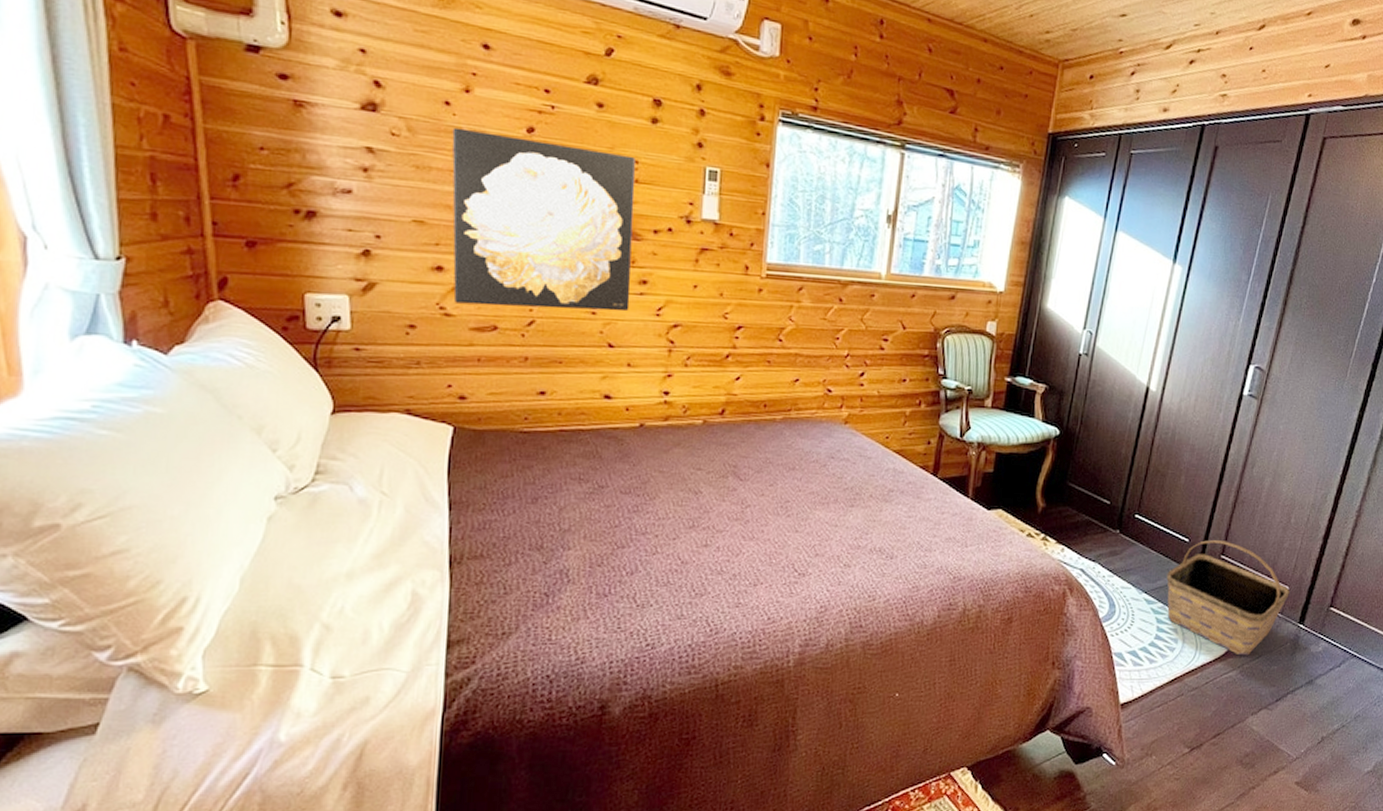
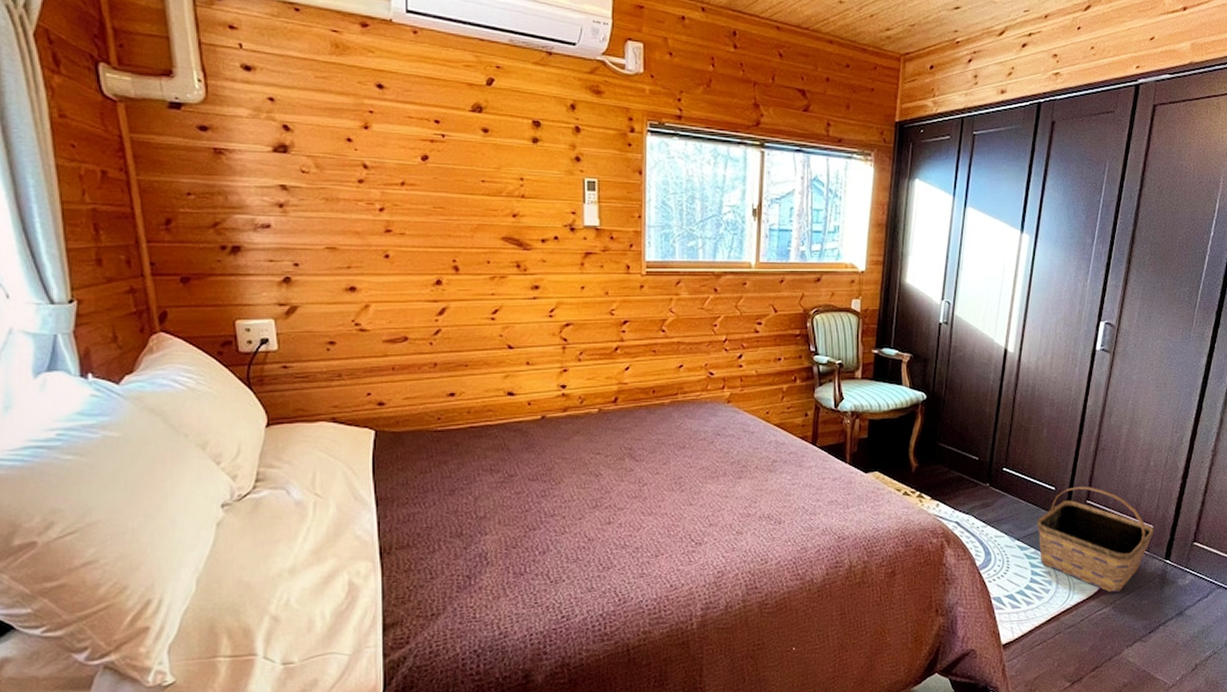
wall art: present [452,127,635,312] -> none [355,161,525,319]

